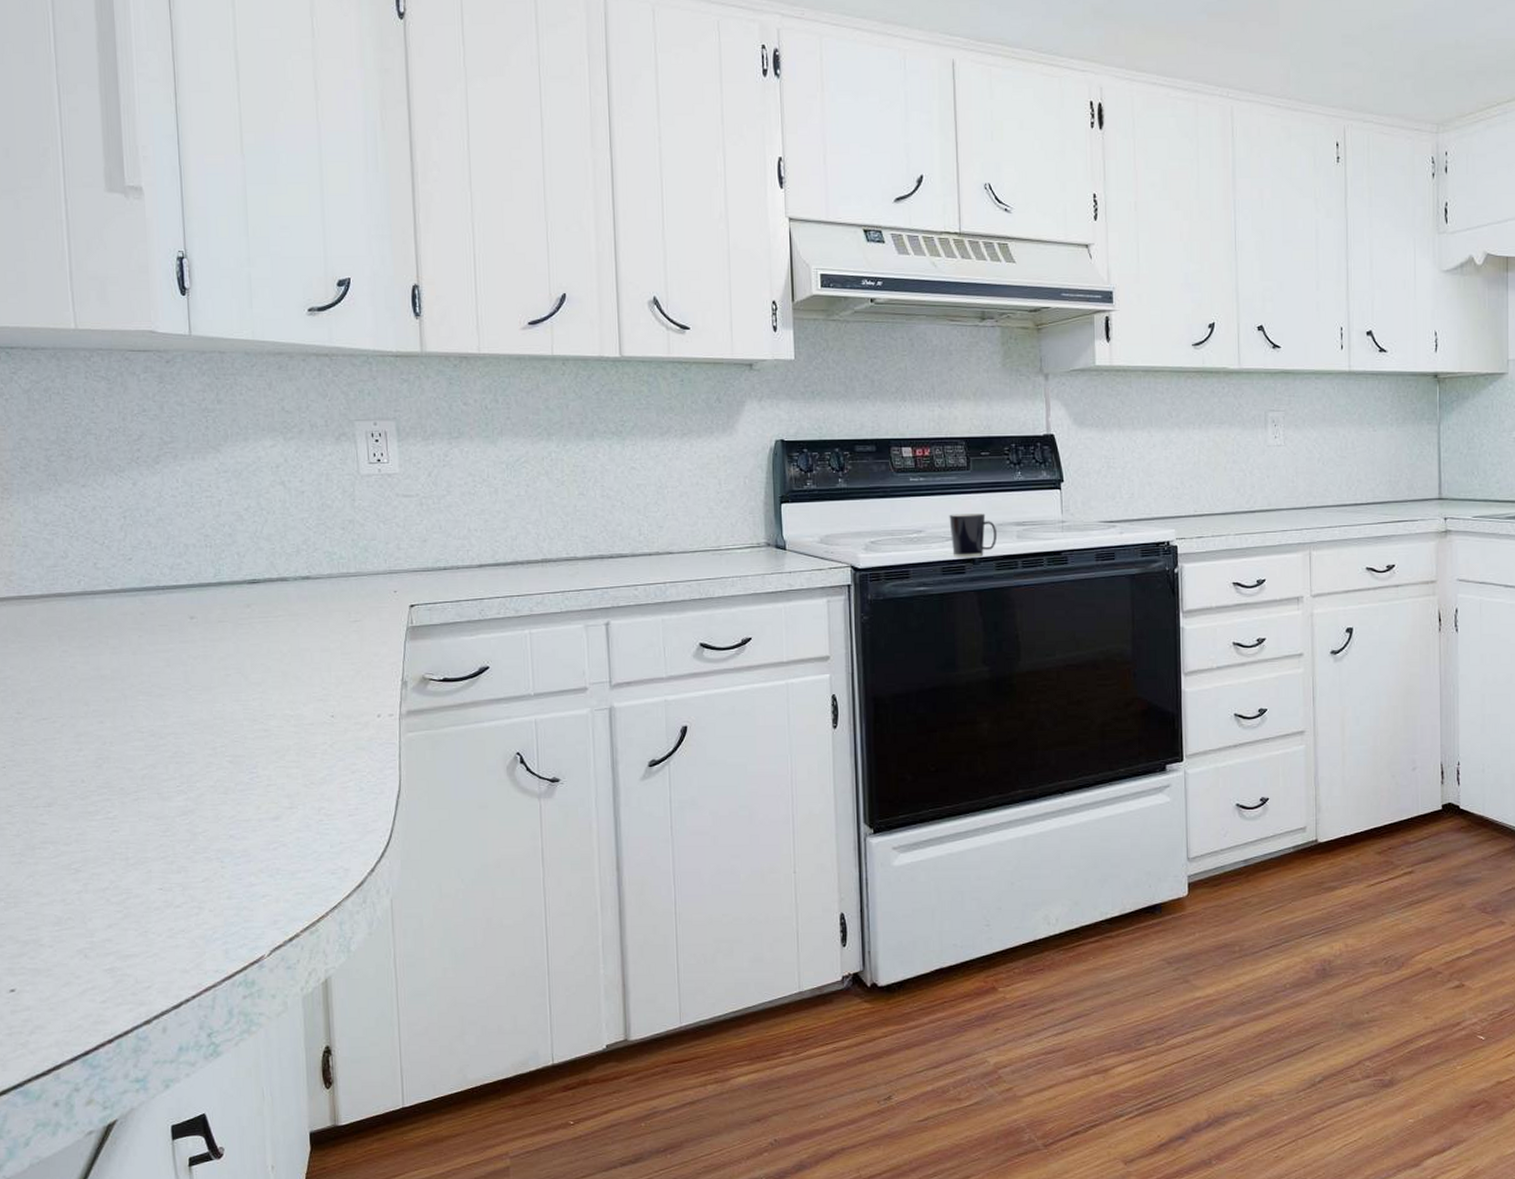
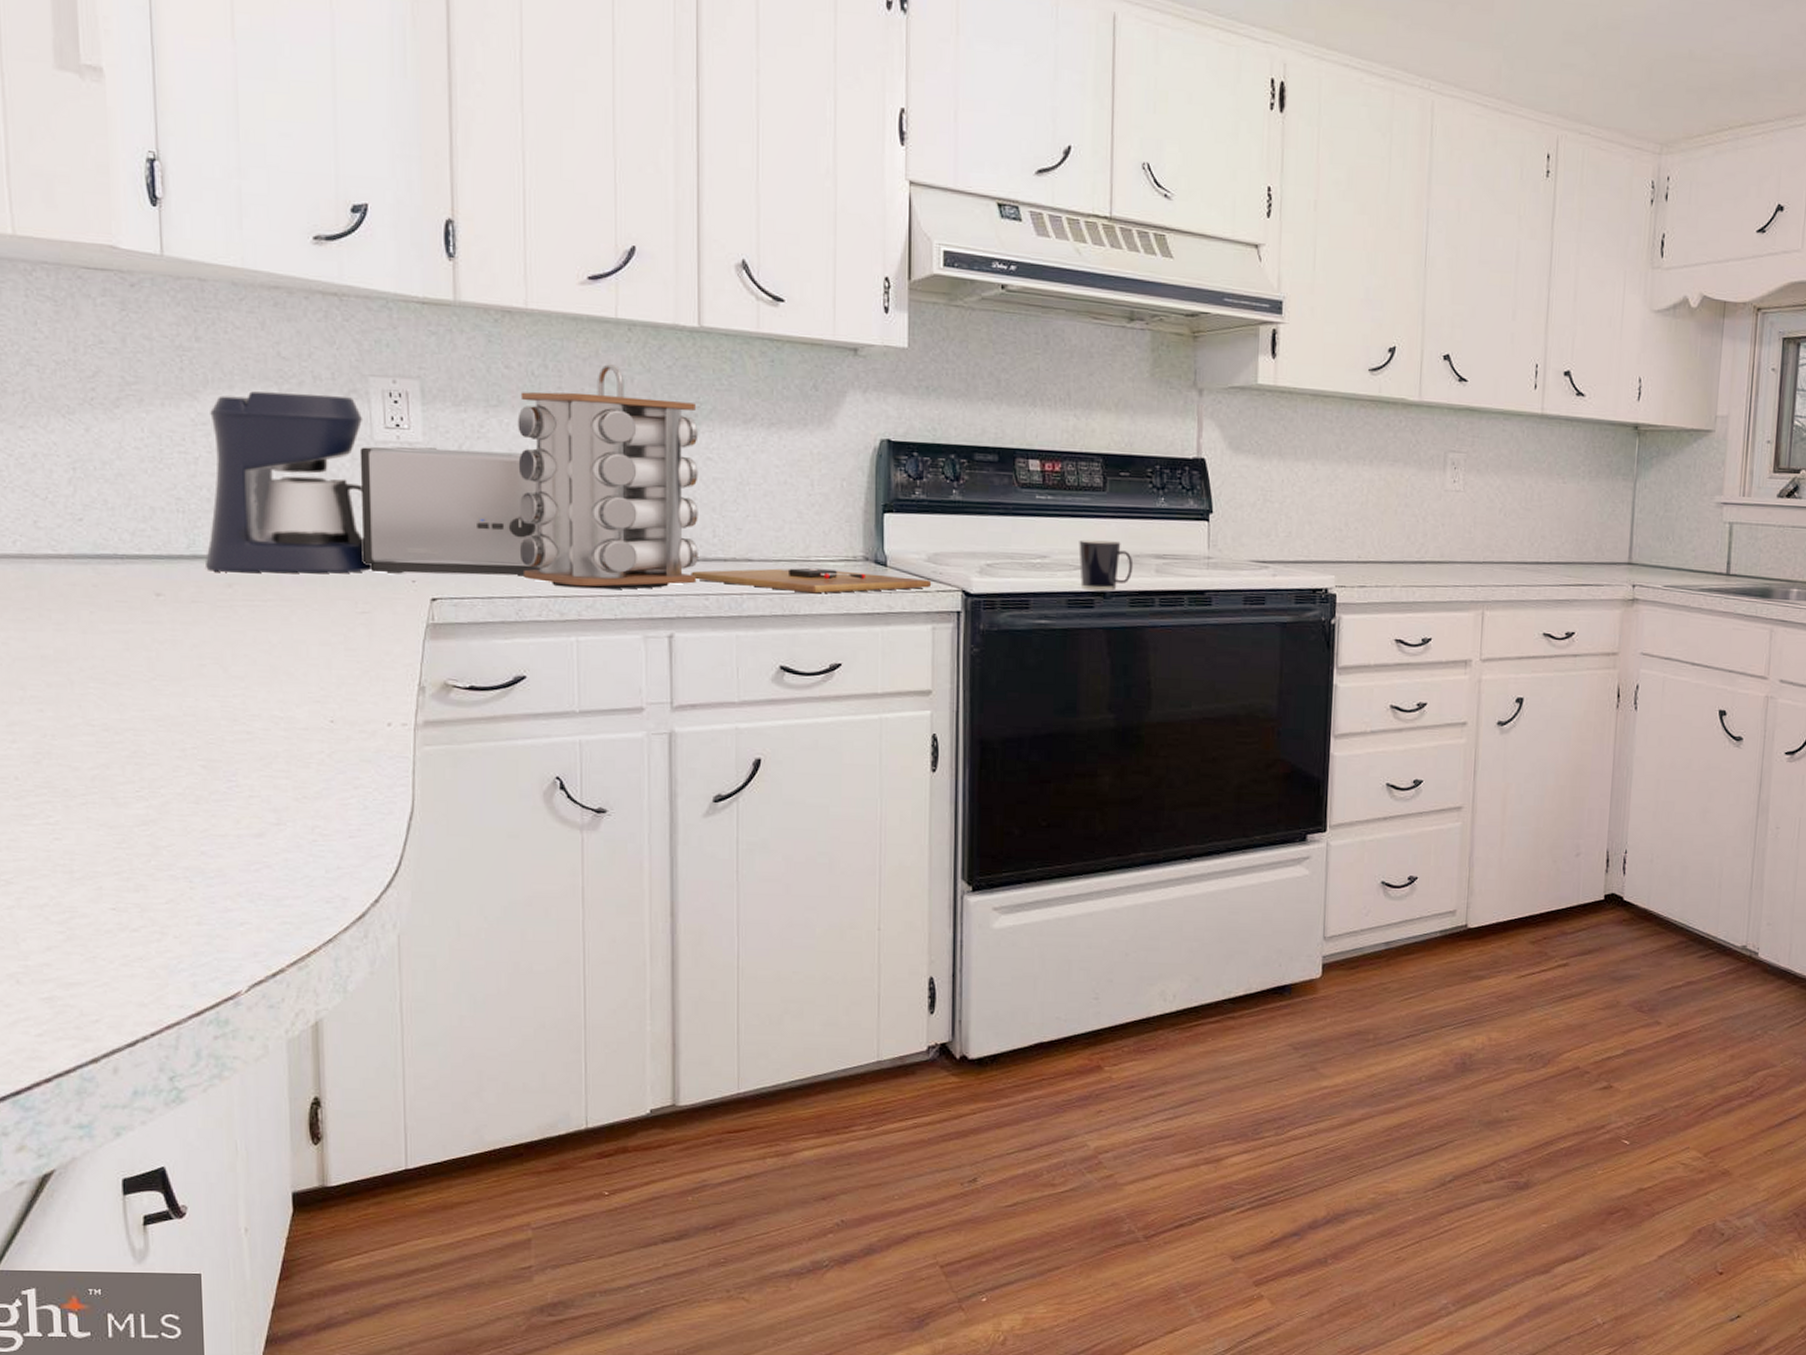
coffee maker: none [229,439,361,595] -> present [206,391,372,574]
toaster: none [349,476,497,586] -> present [359,446,539,578]
spice rack: none [475,393,628,588] -> present [517,363,699,590]
cutting board: none [622,555,825,578] -> present [691,567,932,594]

